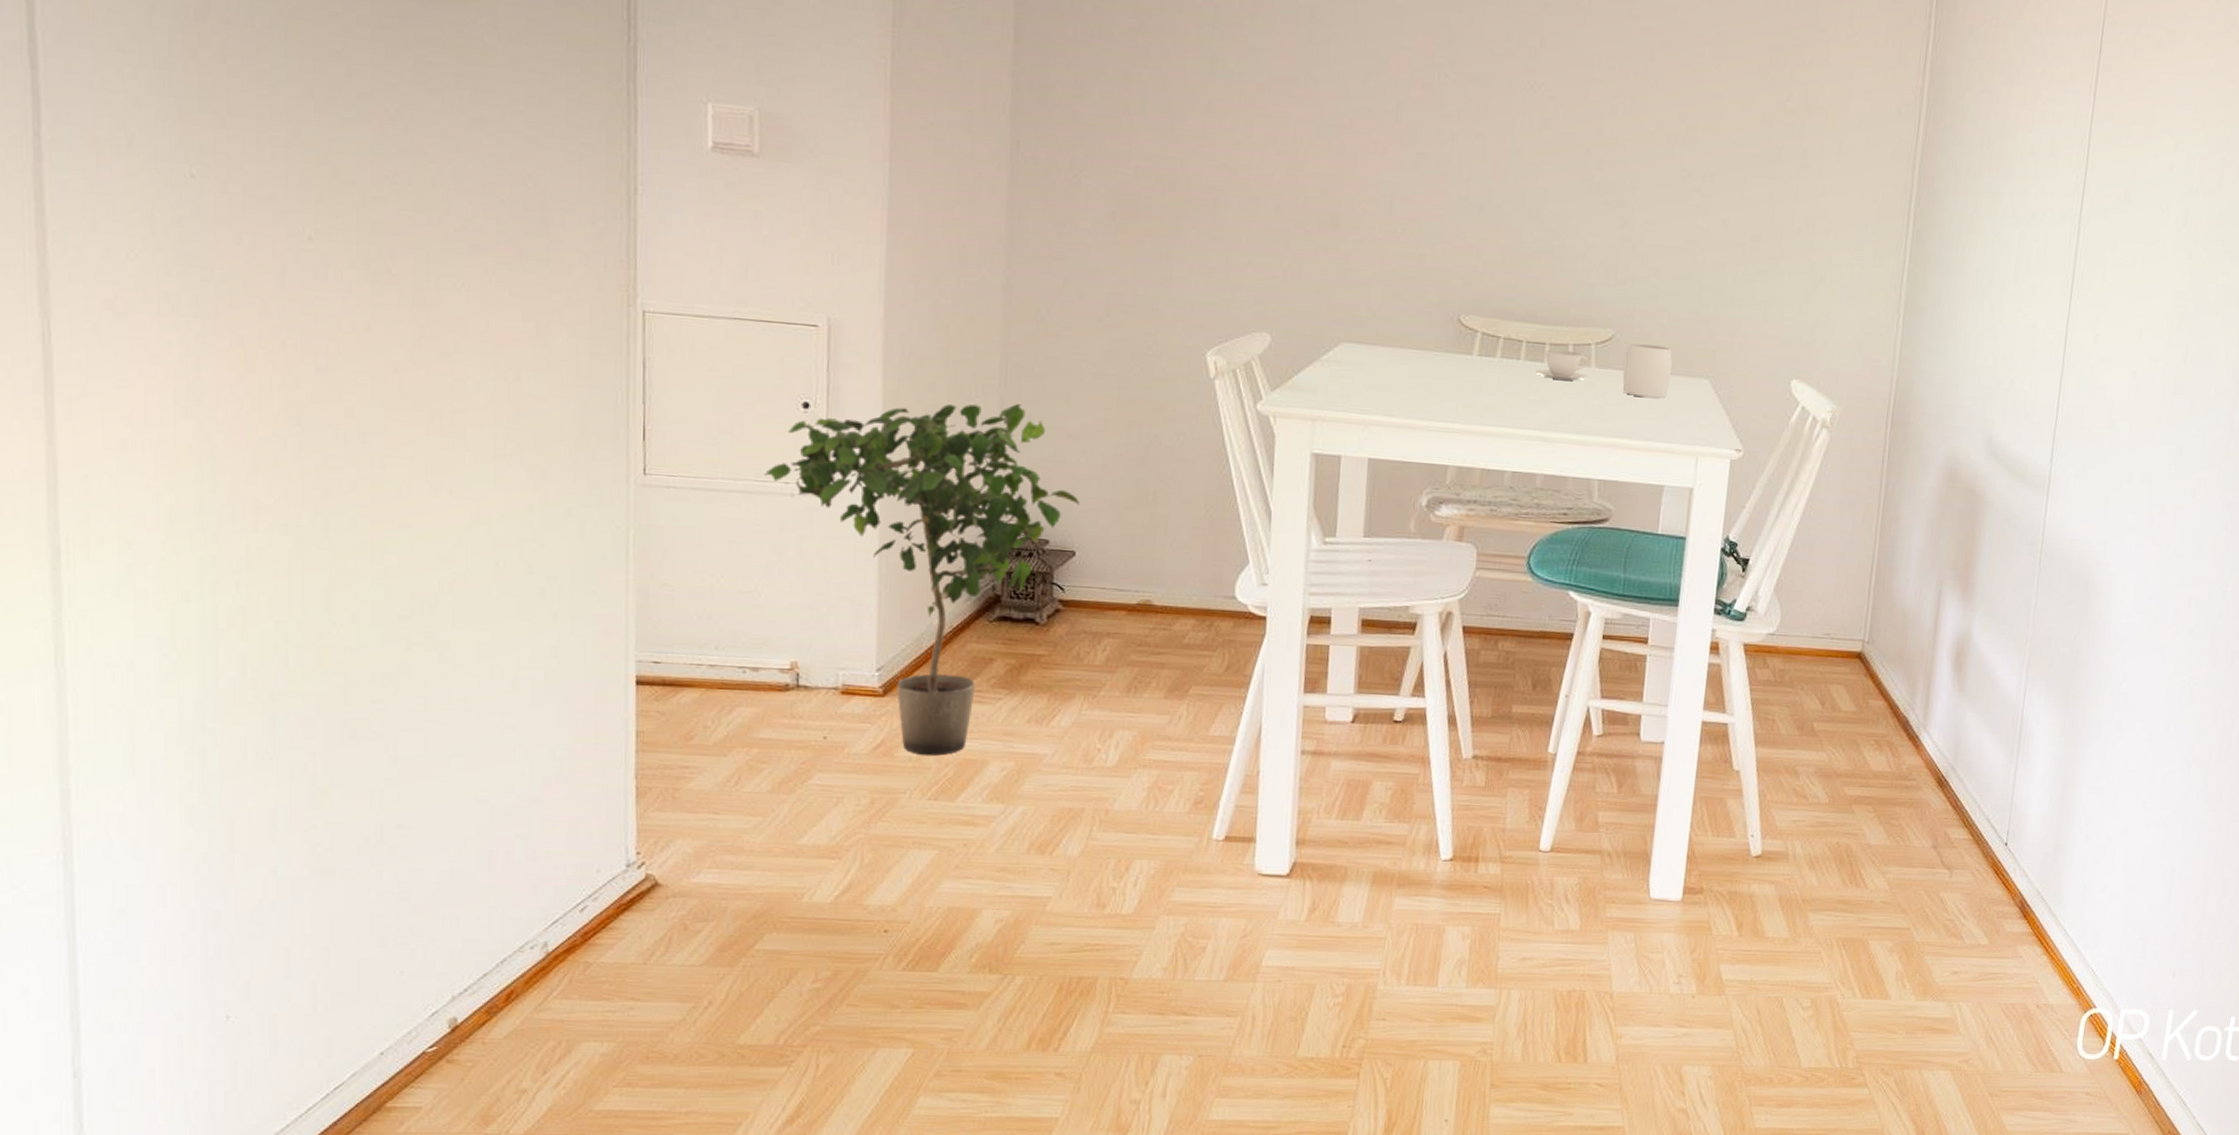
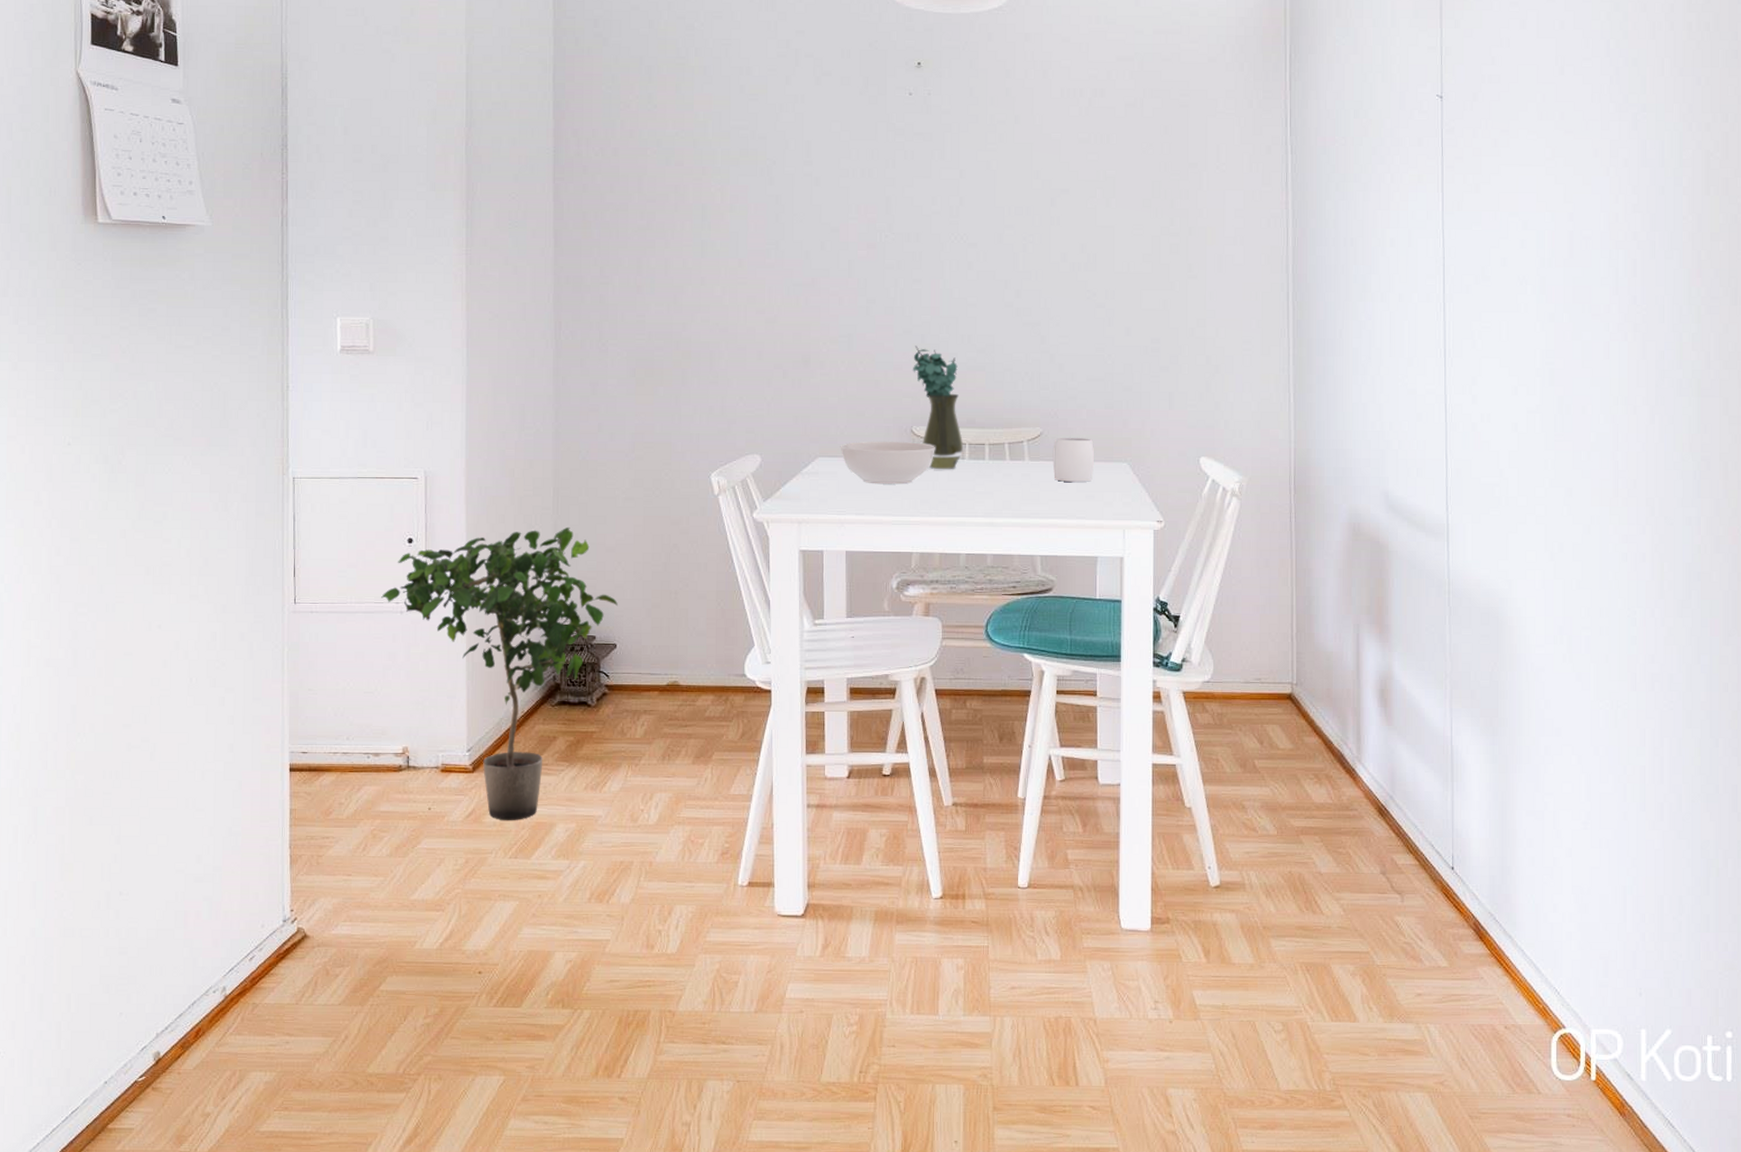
bowl: none [1370,327,1487,384] -> present [840,441,936,485]
vase: none [1466,216,1521,371] -> present [913,346,963,470]
teacup: present [1536,349,1588,381] -> none [979,449,1023,473]

